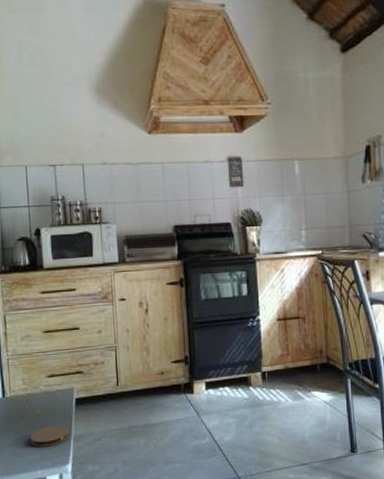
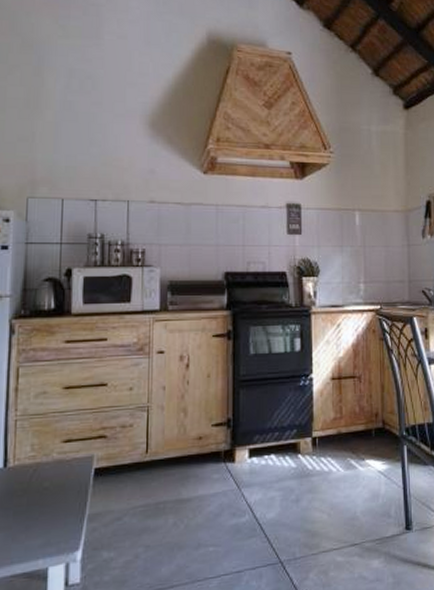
coaster: present [30,425,70,448] -> none [33,501,84,530]

